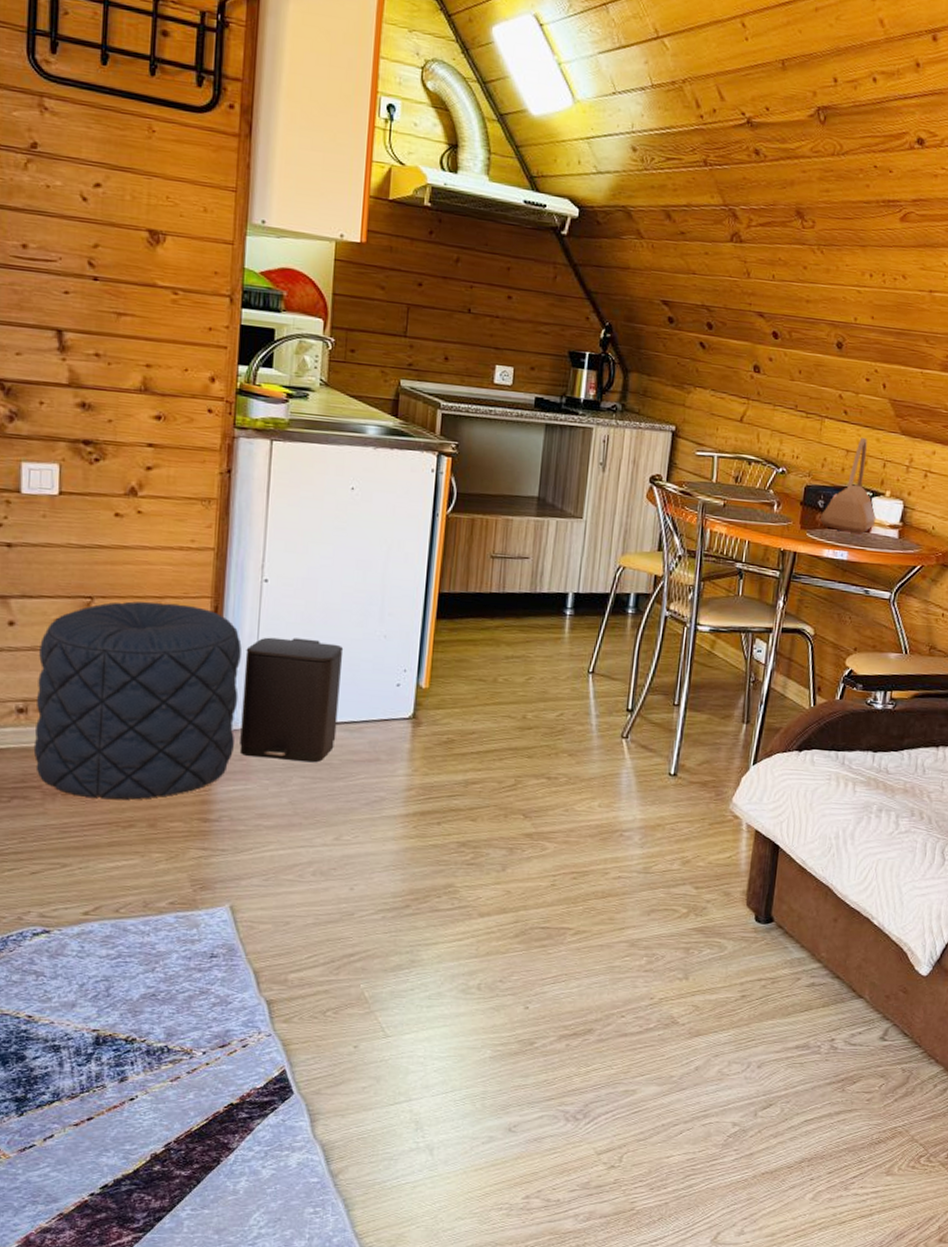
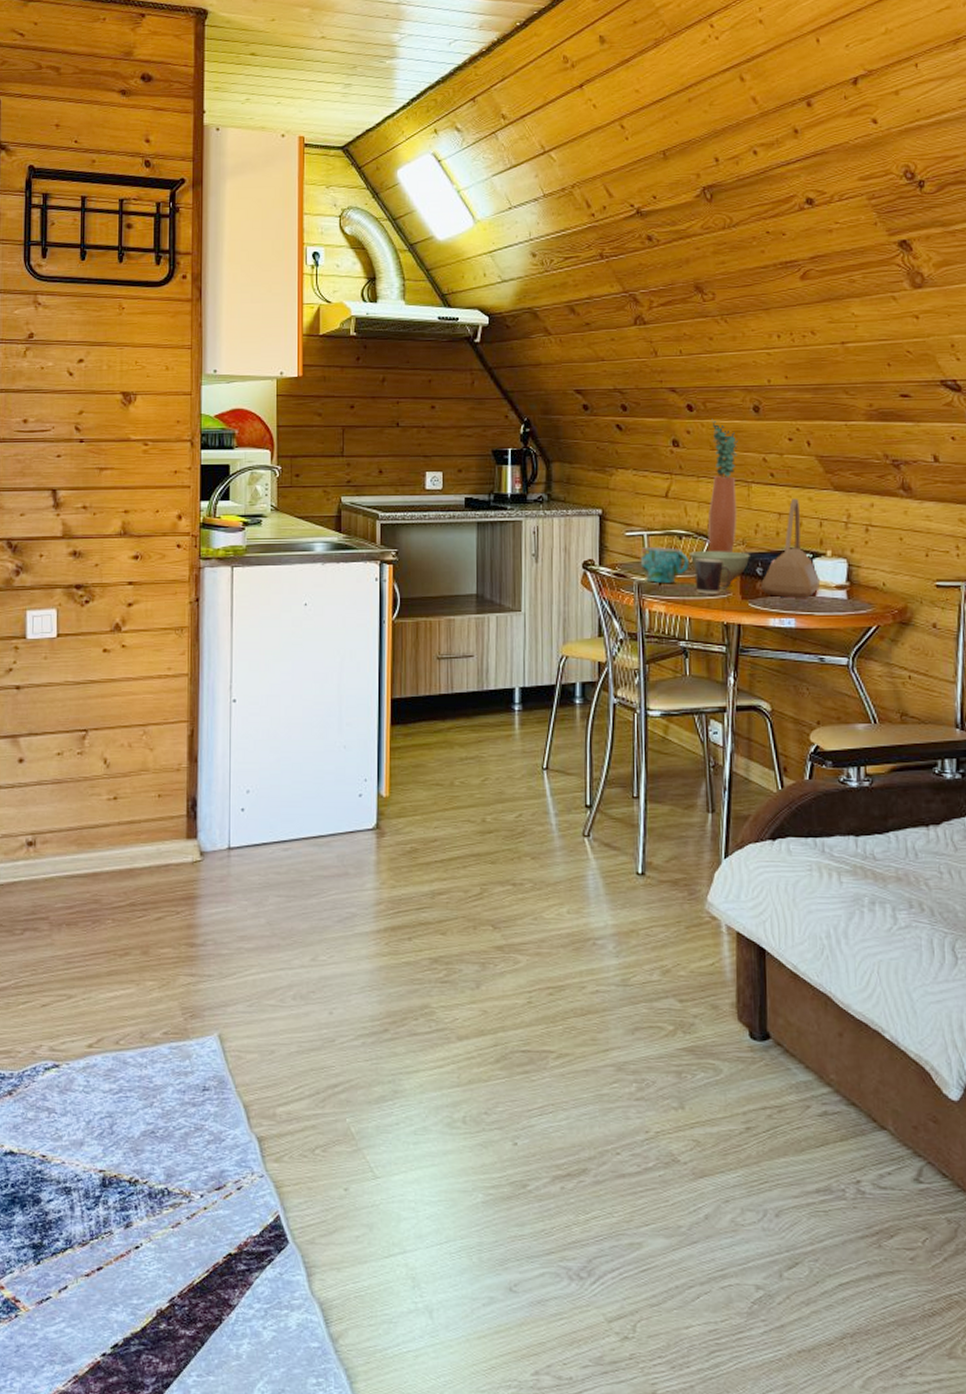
pouf: present [33,601,242,800] -> none [41,730,216,928]
pedal bin: present [239,637,344,763] -> none [219,755,308,880]
cup: none [707,468,756,506] -> present [640,547,690,583]
bowl: none [756,478,814,514] -> present [690,551,750,585]
mug: none [757,485,795,521] -> present [694,558,732,594]
vase: none [775,349,819,483] -> present [707,418,739,553]

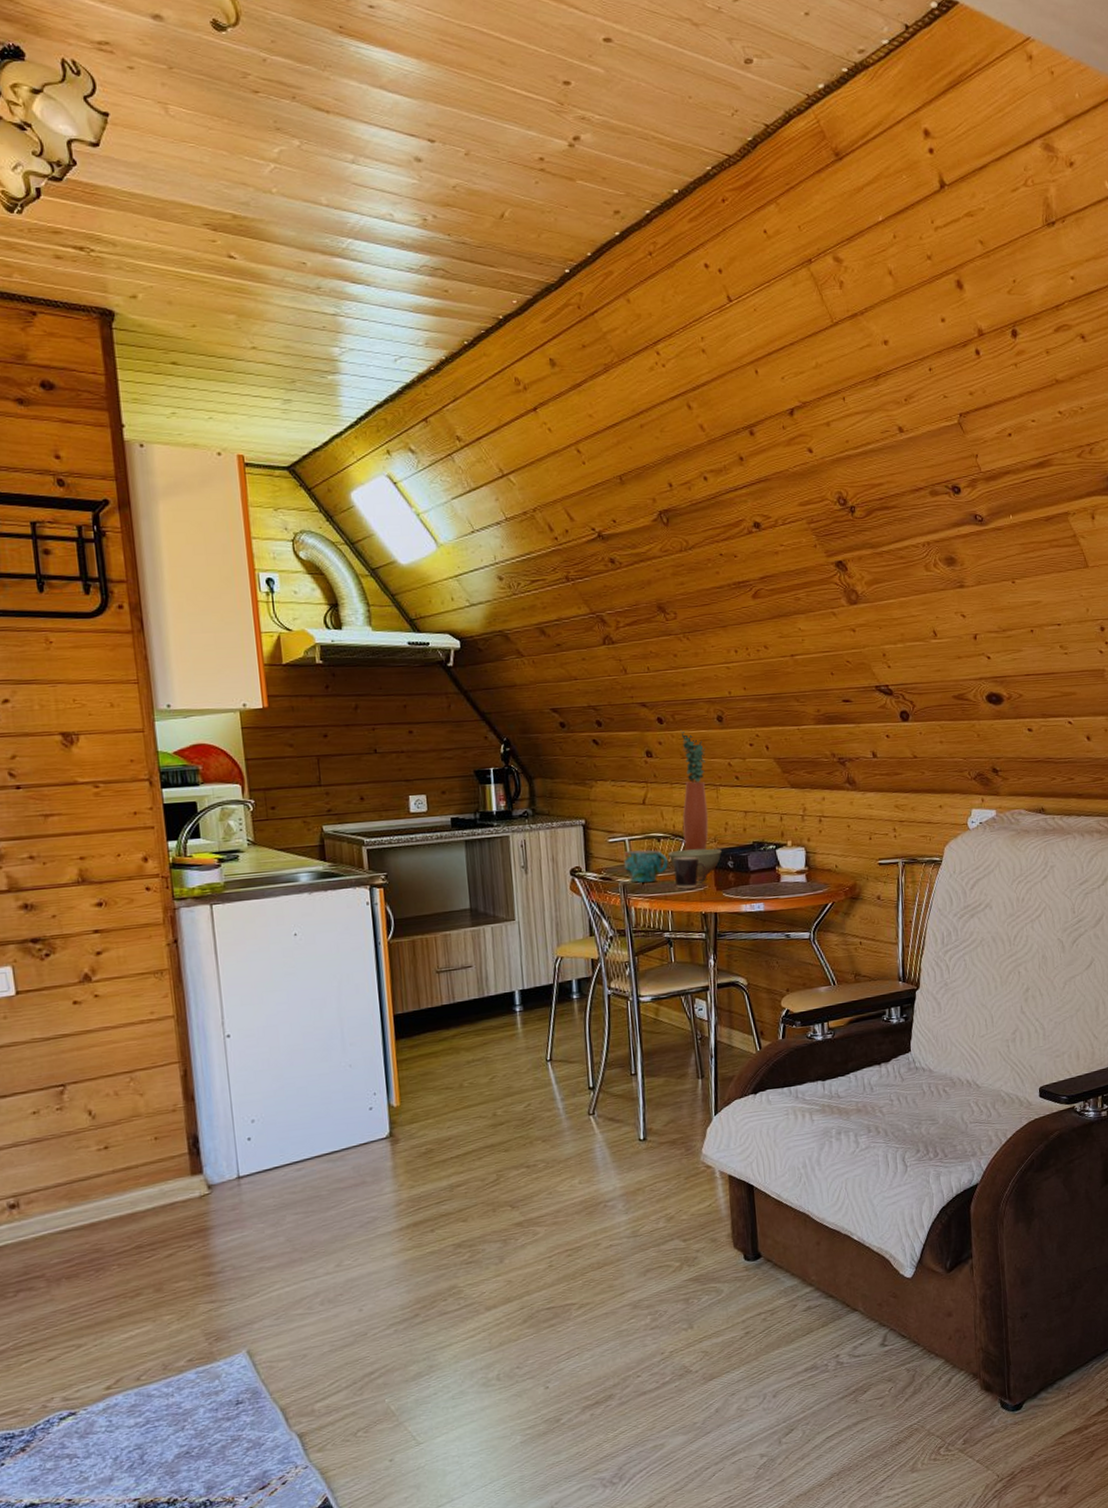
handbag: present [761,498,820,598] -> none [732,797,783,886]

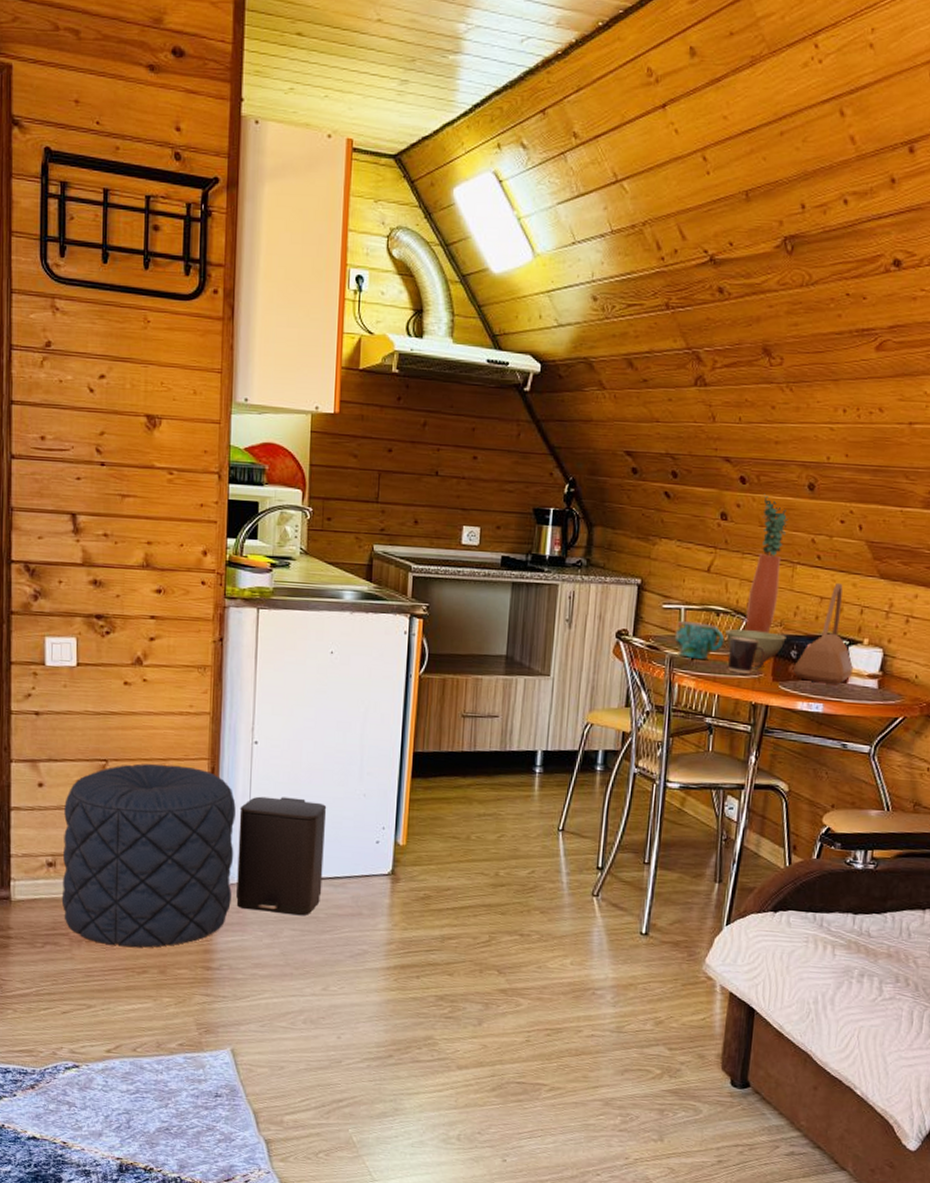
pouf: none [21,1073,225,1277] -> present [61,763,236,948]
pedal bin: none [220,1081,321,1205] -> present [236,796,327,916]
handbag: none [732,797,783,886] -> present [793,582,853,684]

